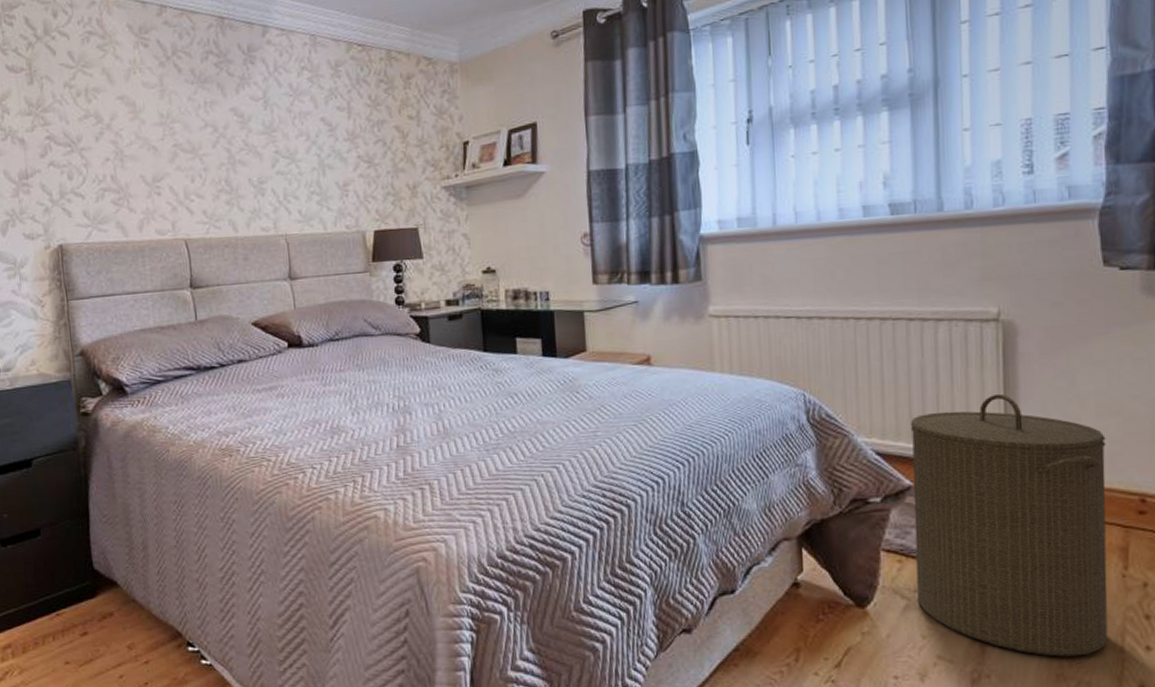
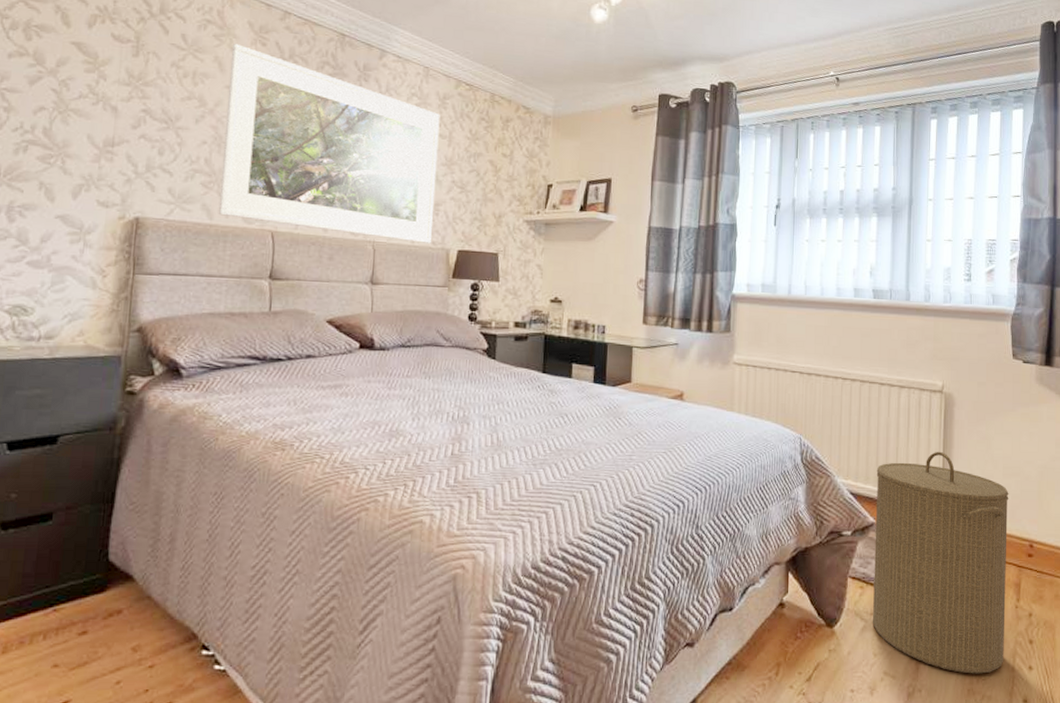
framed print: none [116,50,345,231] -> present [218,44,440,243]

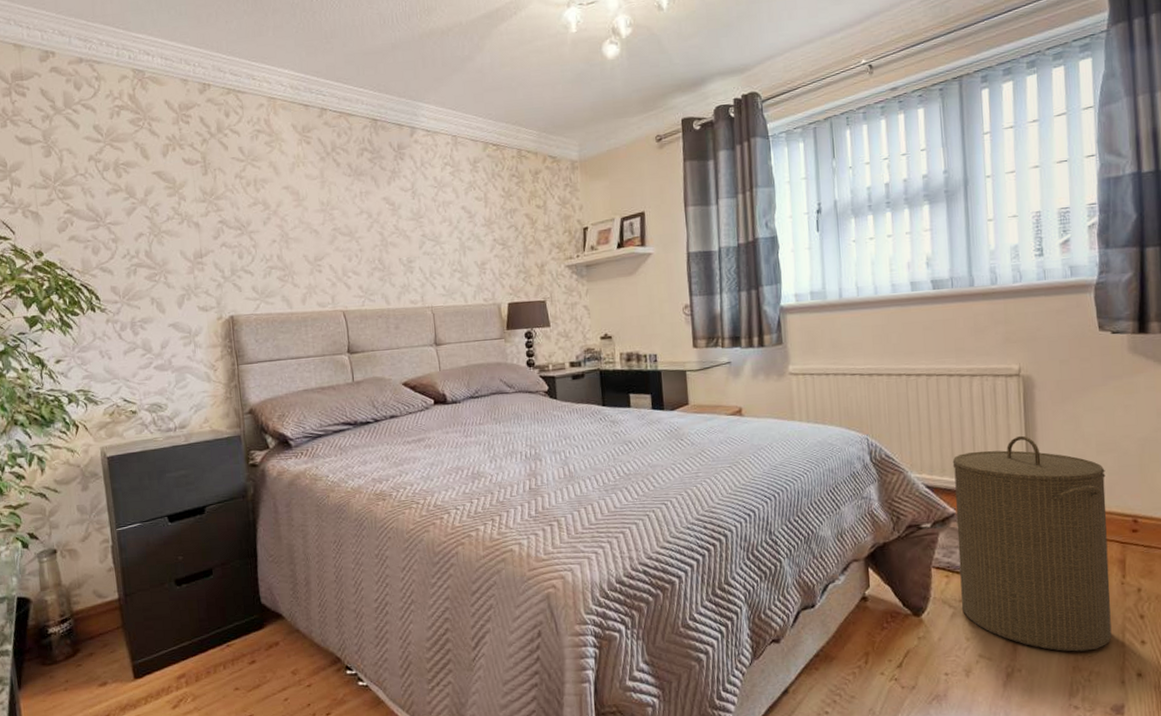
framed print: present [218,44,440,243] -> none [282,147,483,304]

